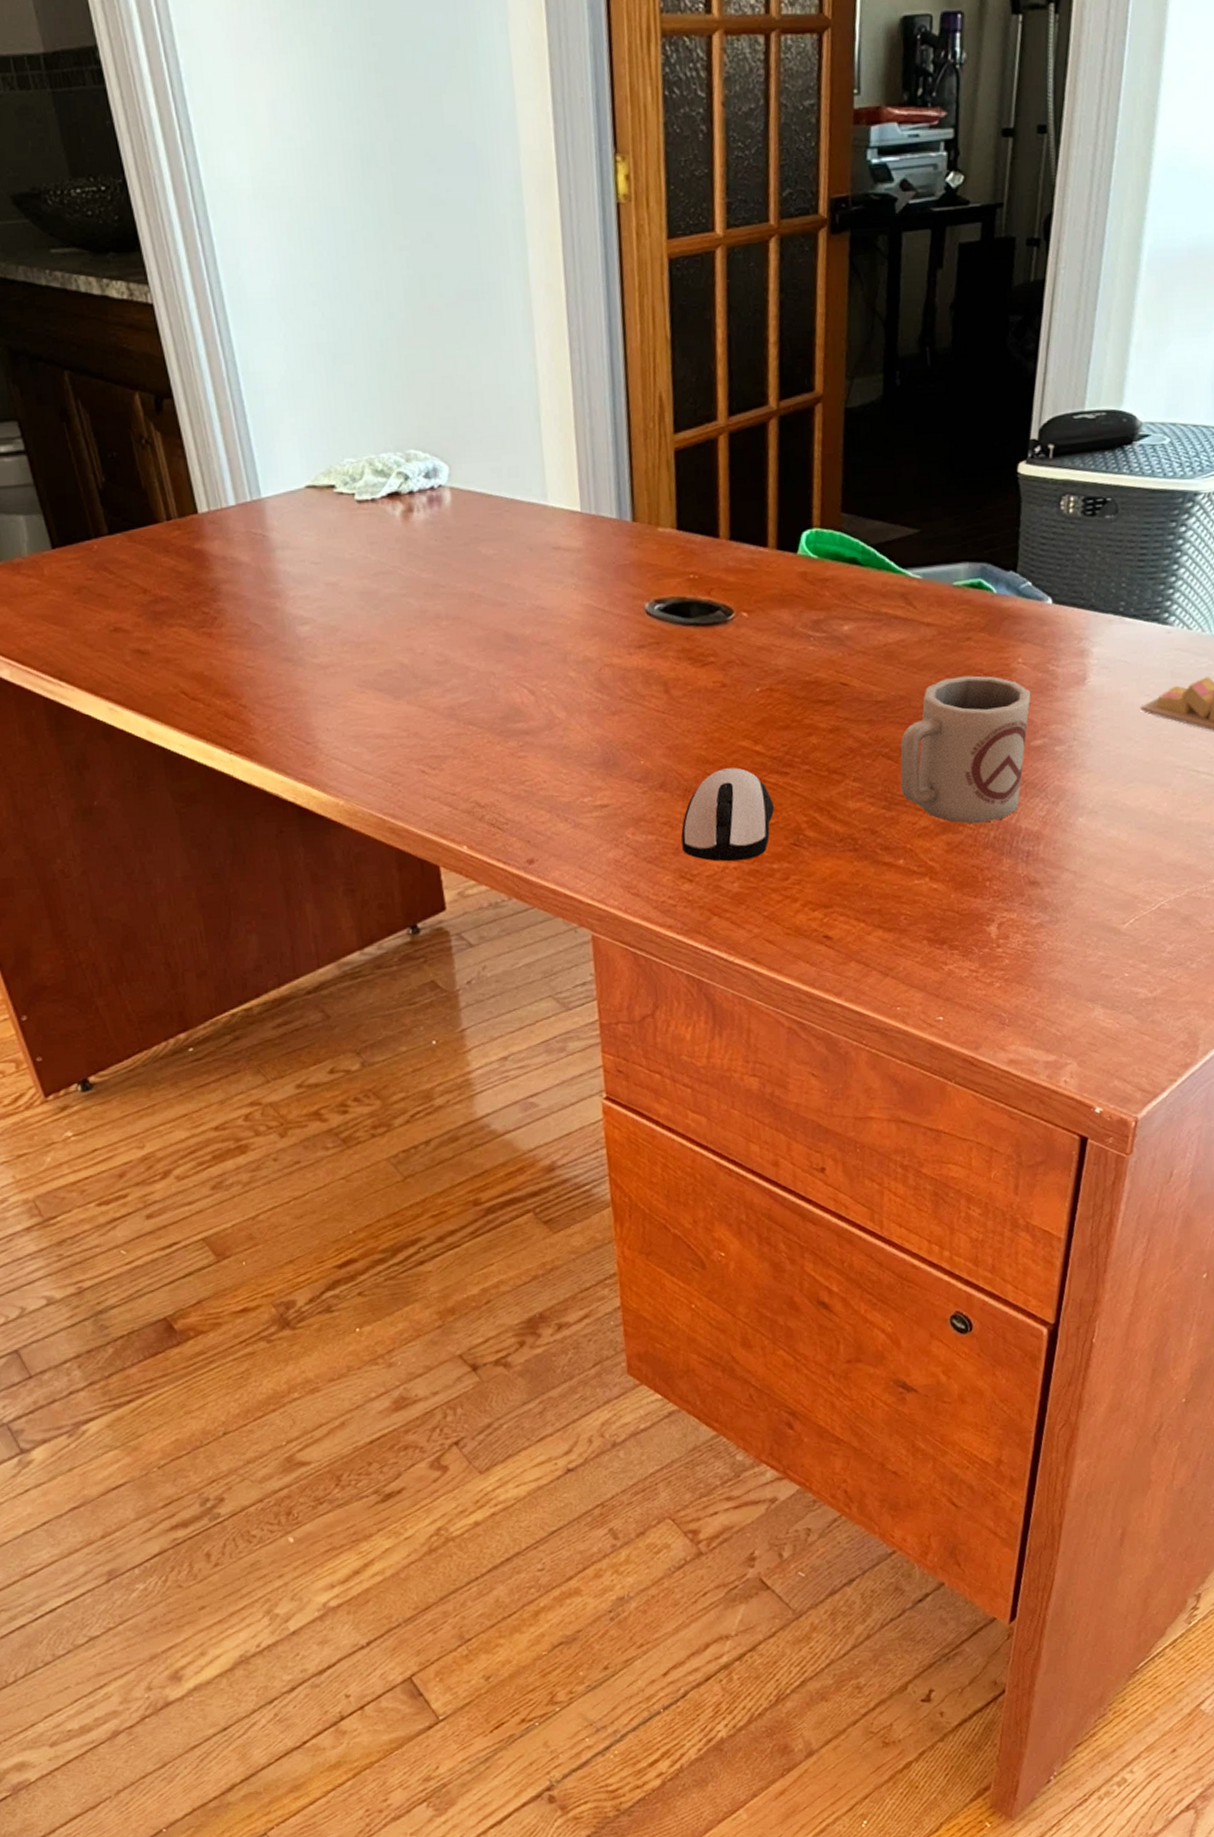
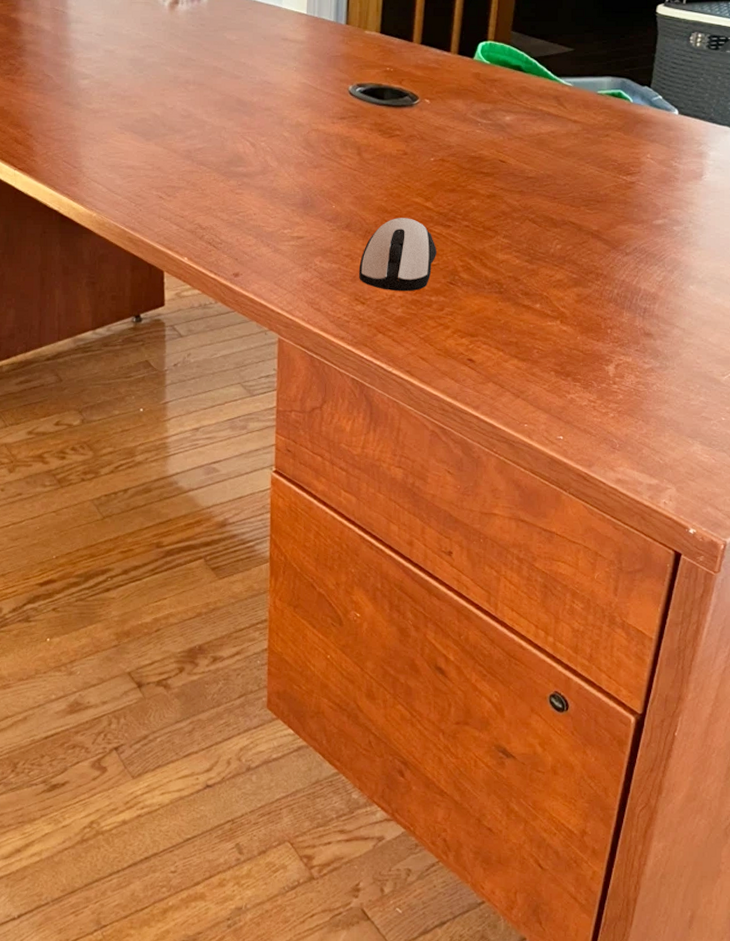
cup: present [900,675,1031,824] -> none [542,164,656,282]

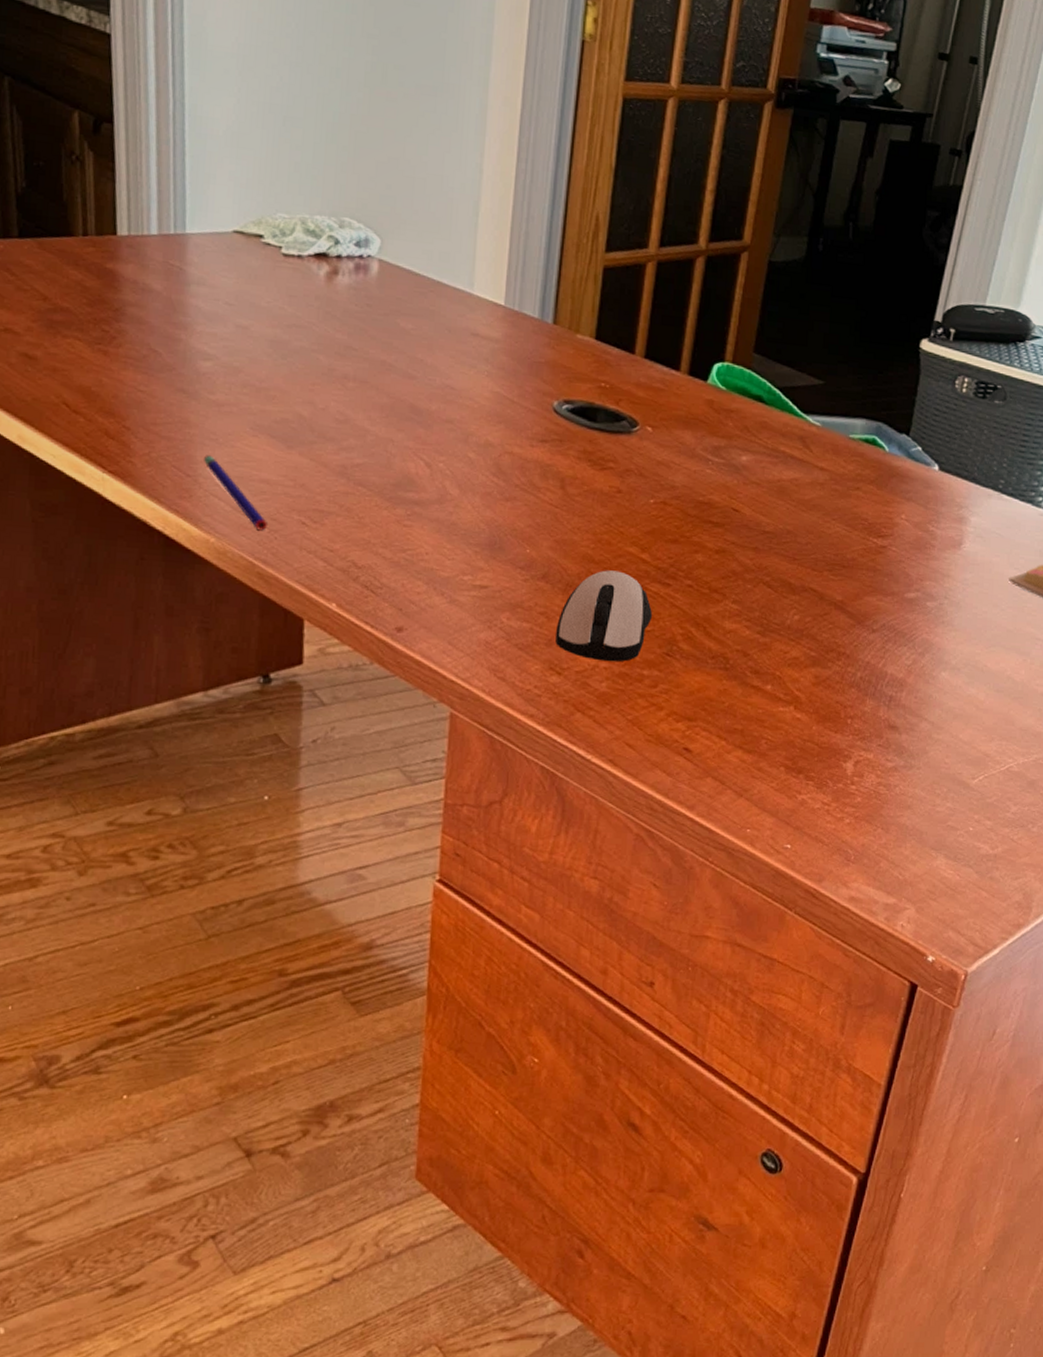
pen: none [86,151,135,205] -> present [204,455,269,531]

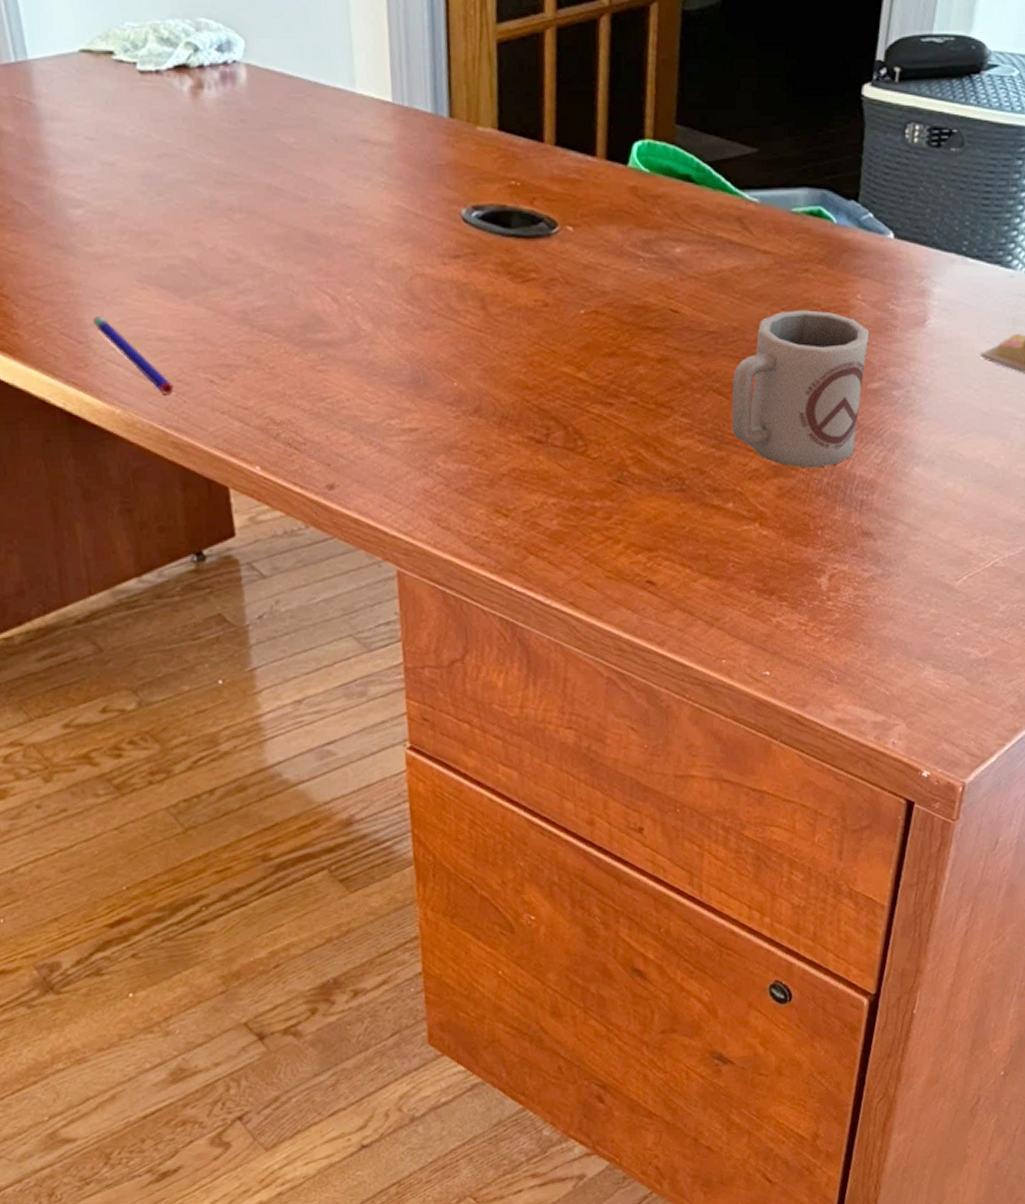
computer mouse: present [555,570,652,662] -> none [496,395,597,497]
cup: none [777,521,910,663] -> present [731,310,870,468]

